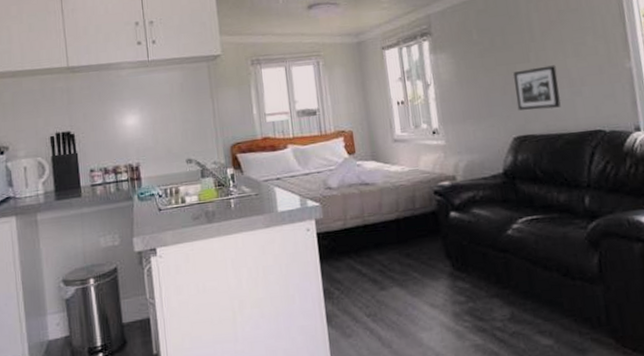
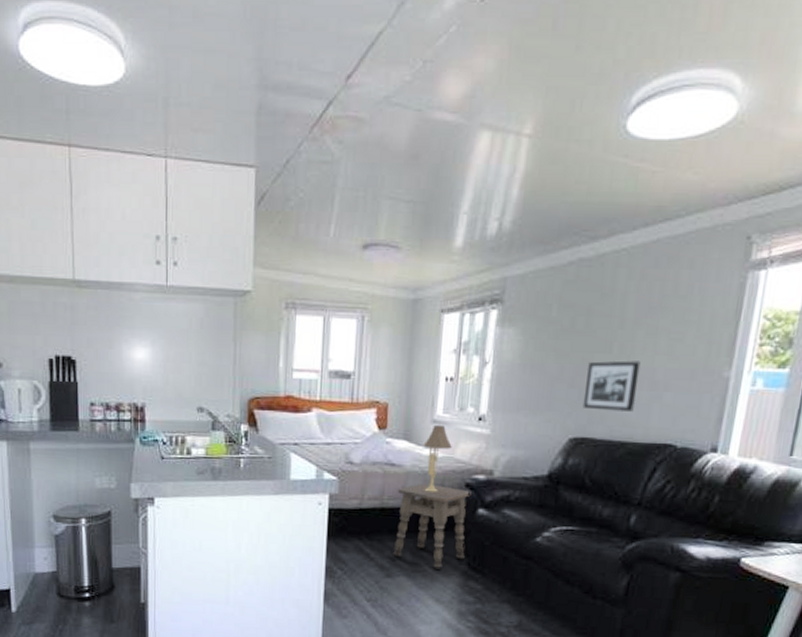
side table: none [375,196,448,275] -> present [393,483,471,569]
table lamp: none [390,140,415,204] -> present [423,422,452,492]

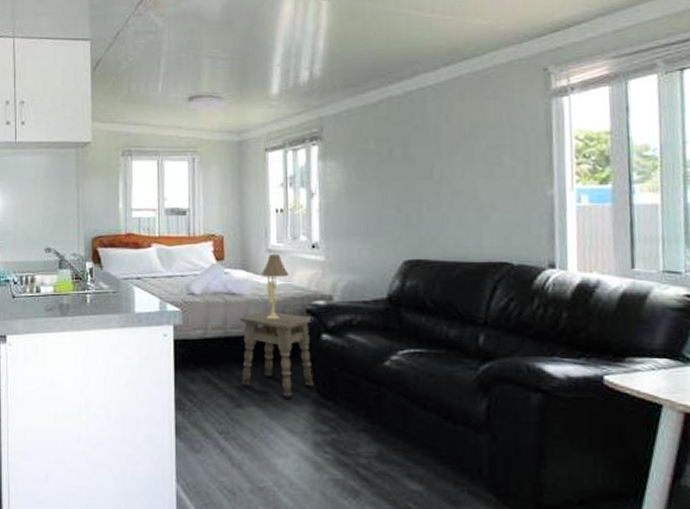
picture frame: present [582,360,641,413] -> none [410,185,464,234]

